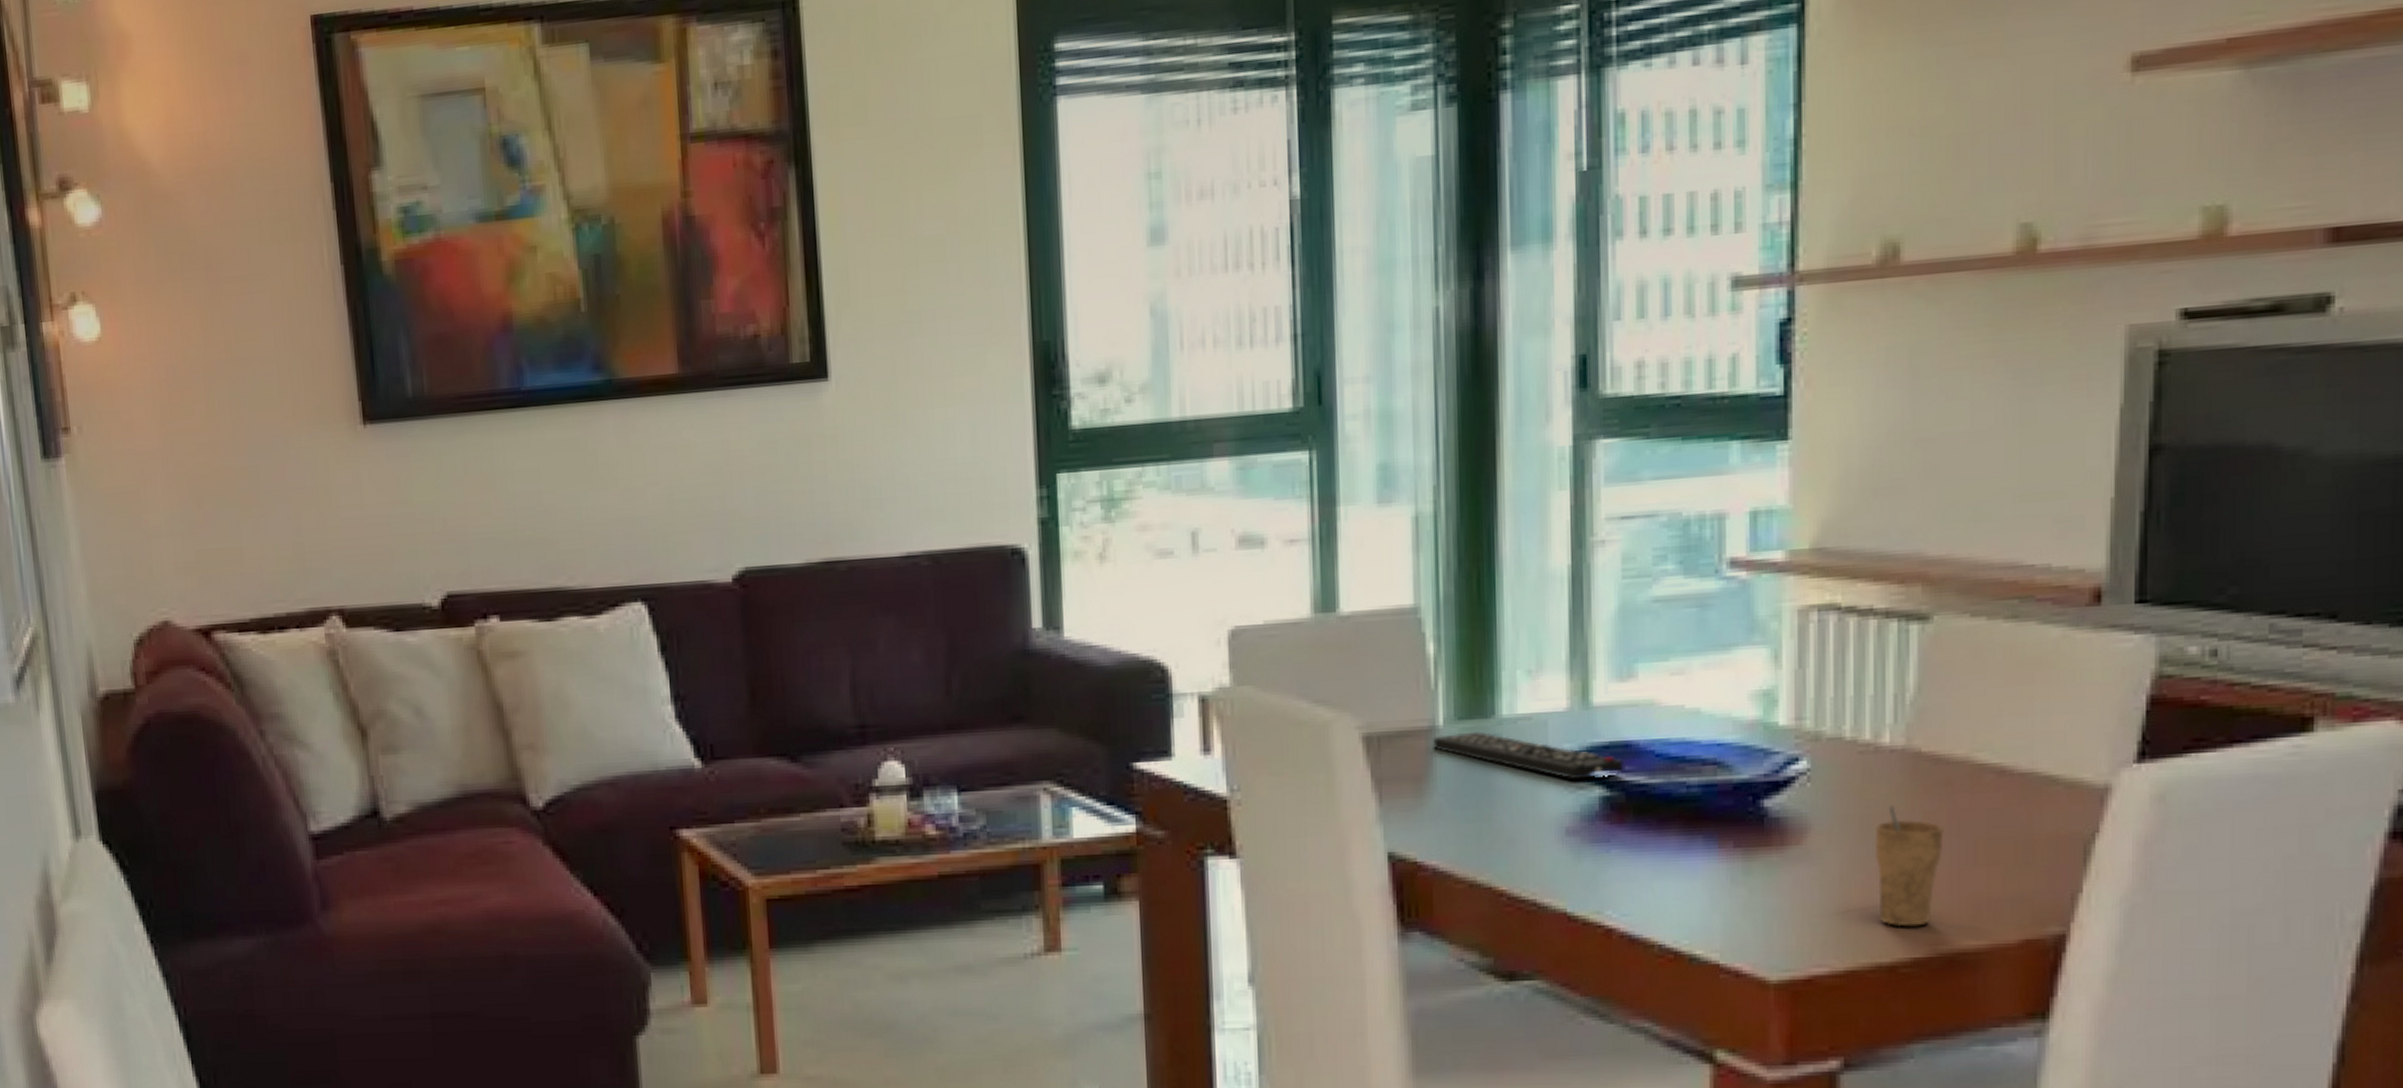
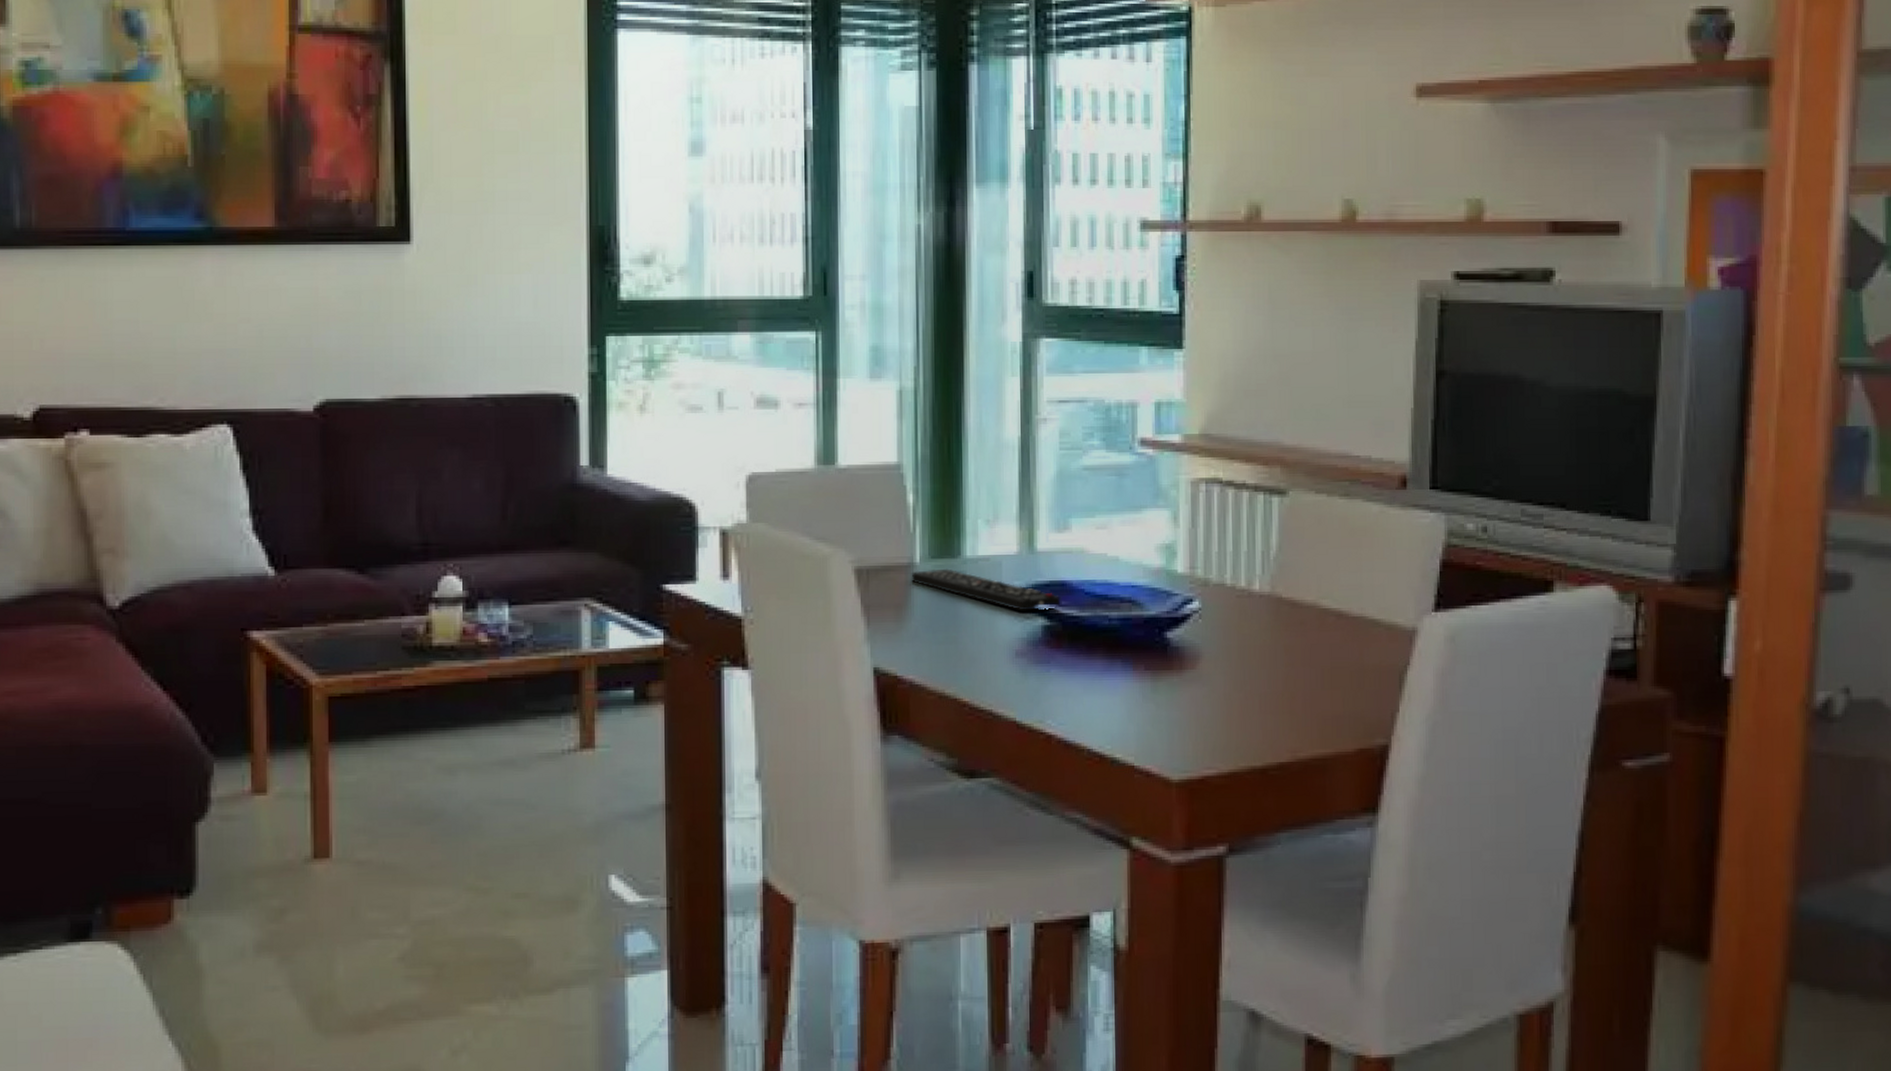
cup: present [1874,805,1944,927] -> none [1249,639,1300,737]

